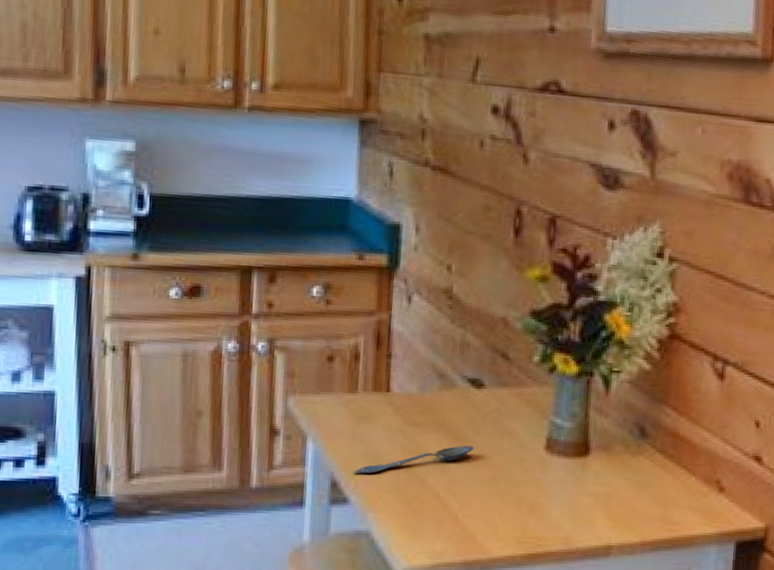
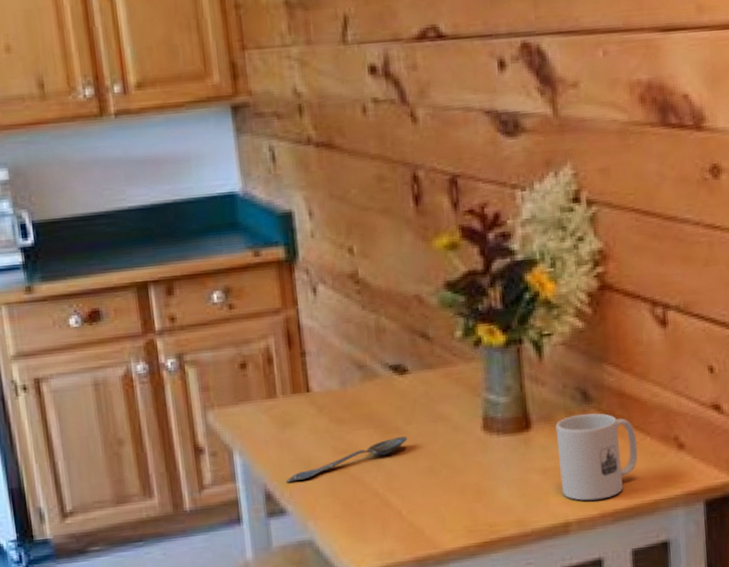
mug: none [609,447,683,528] -> present [555,413,638,501]

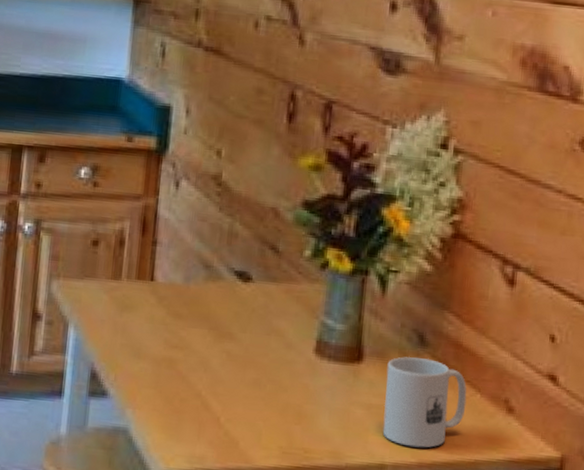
spoon: present [286,436,407,483] -> none [113,342,239,367]

